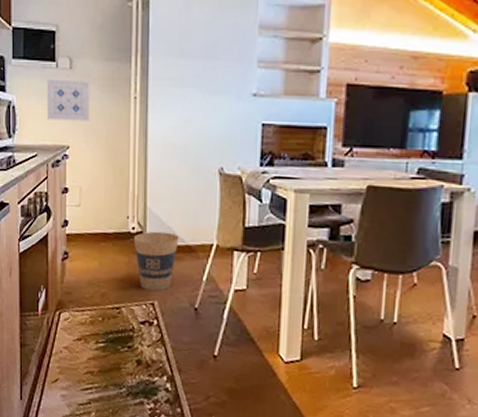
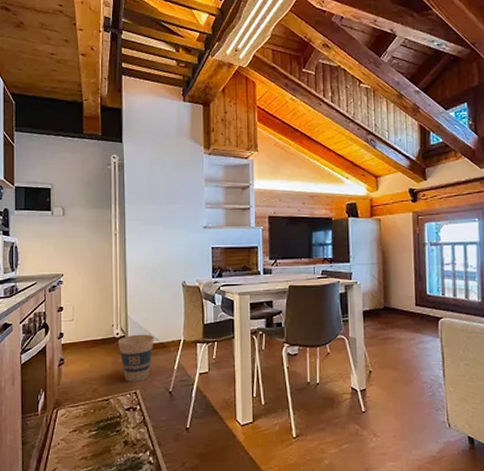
wall art: present [46,78,90,122] -> none [44,223,80,255]

